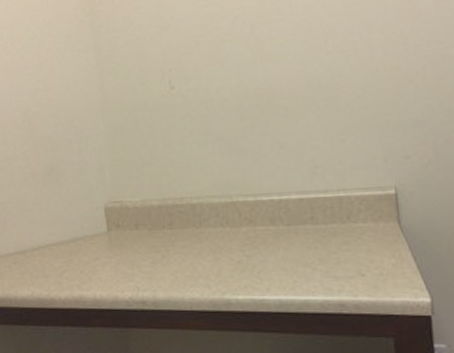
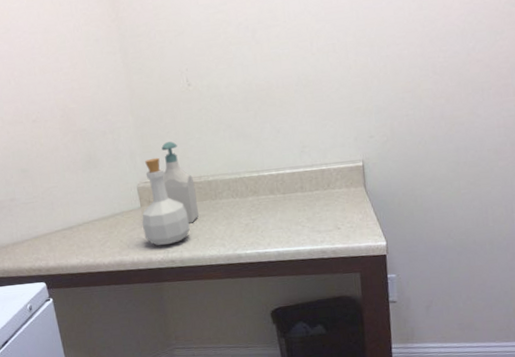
bottle: none [107,172,166,281] -> present [142,157,190,245]
soap bottle: none [136,154,179,256] -> present [161,141,200,224]

